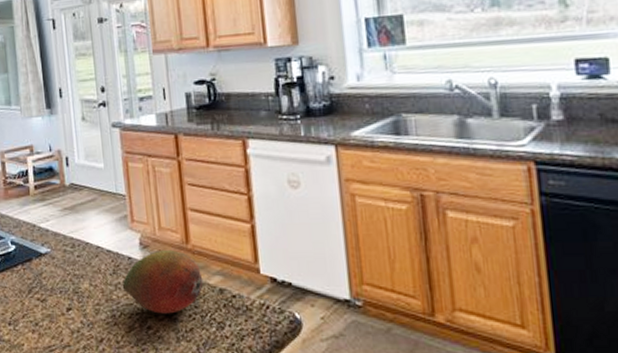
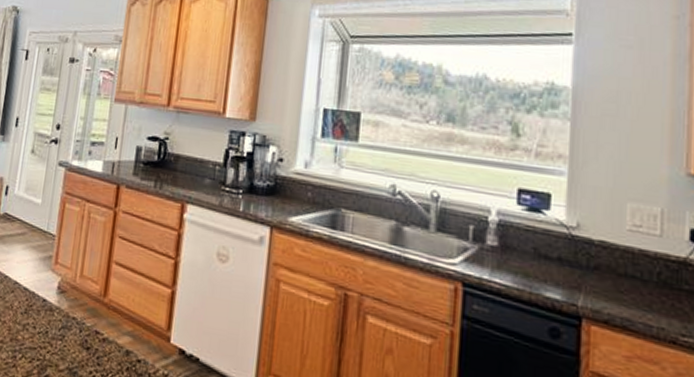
fruit: present [122,251,204,314] -> none [30,298,112,367]

